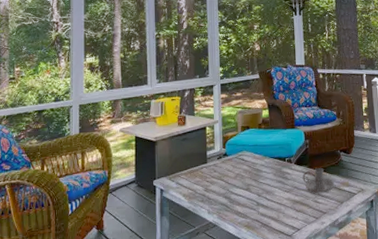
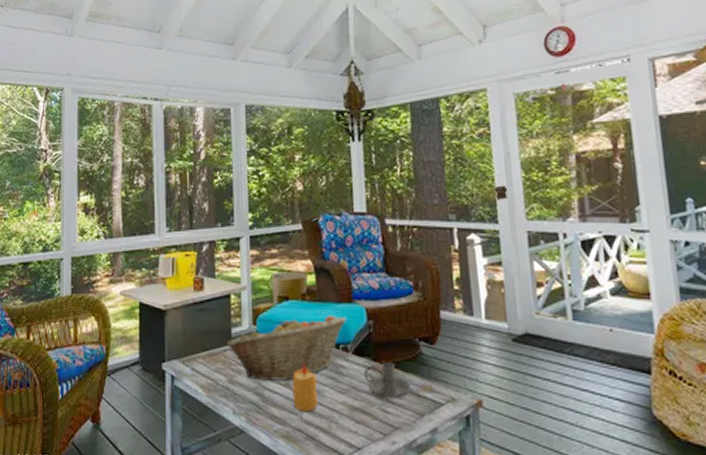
fruit basket: none [202,138,290,188] -> present [226,315,346,381]
candle: none [252,172,270,208] -> present [292,362,318,413]

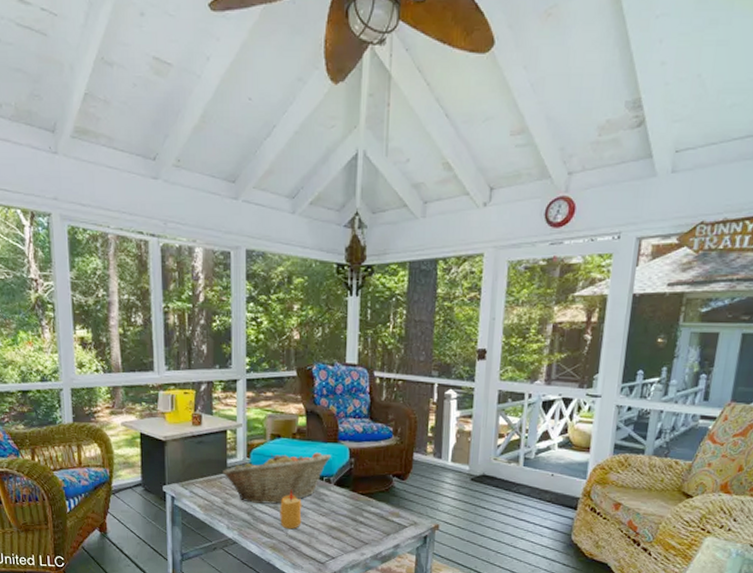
candle holder: present [364,363,412,400] -> none [343,493,382,522]

